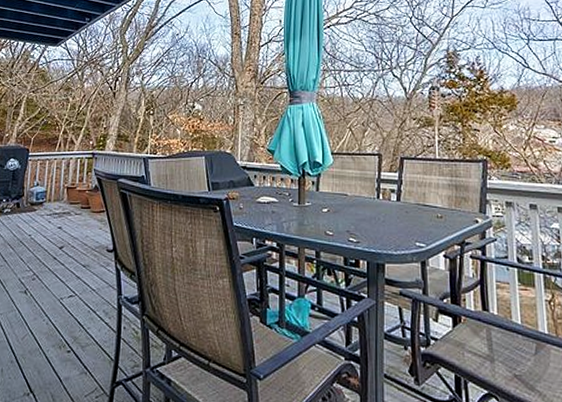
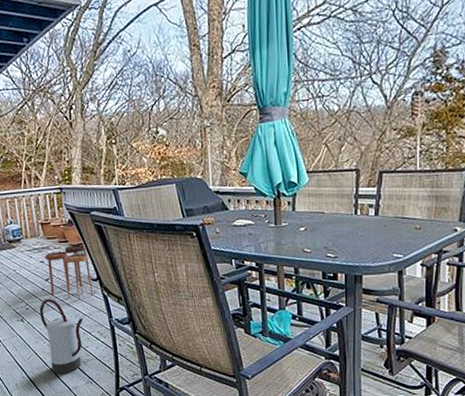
watering can: none [45,269,90,360] -> present [39,299,83,374]
side table: none [62,212,108,273] -> present [44,244,94,300]

